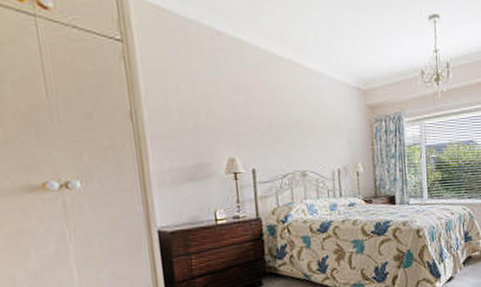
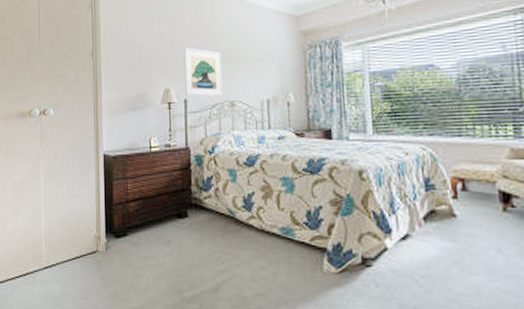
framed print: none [248,115,294,167] -> present [184,47,223,97]

